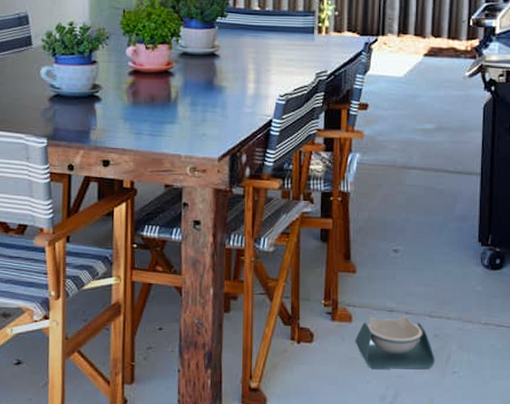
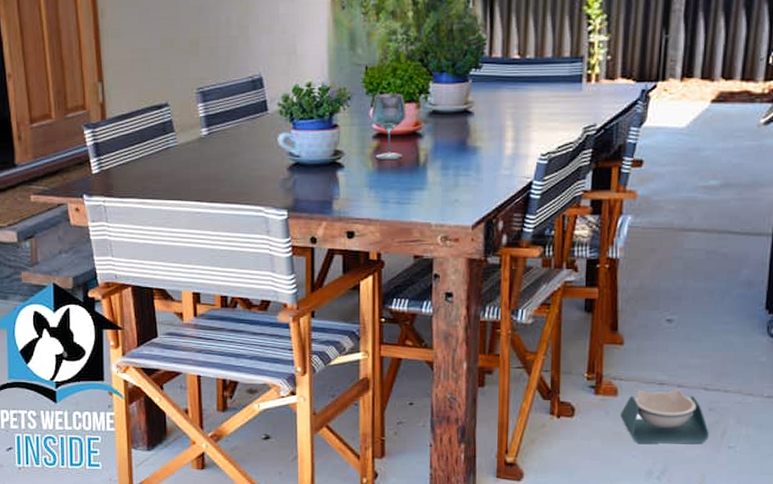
wine glass: none [128,35,160,96] -> present [372,93,407,161]

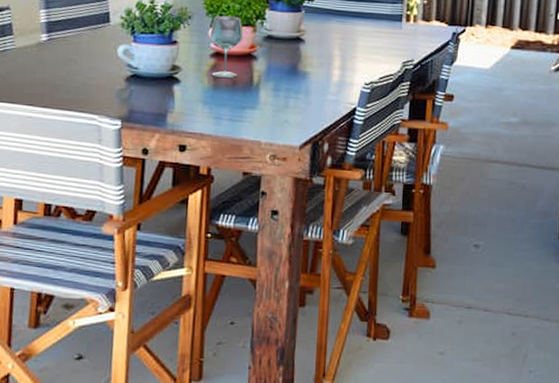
pet bowl: present [620,389,709,444] -> none [432,312,512,368]

